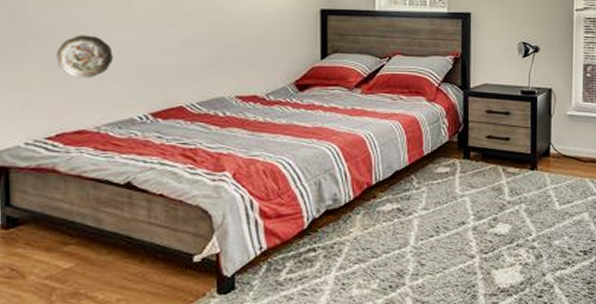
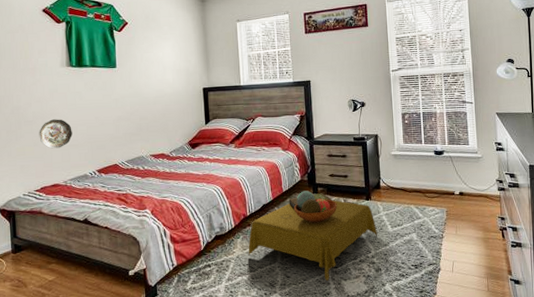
side table: none [370,155,541,271] -> present [248,190,377,282]

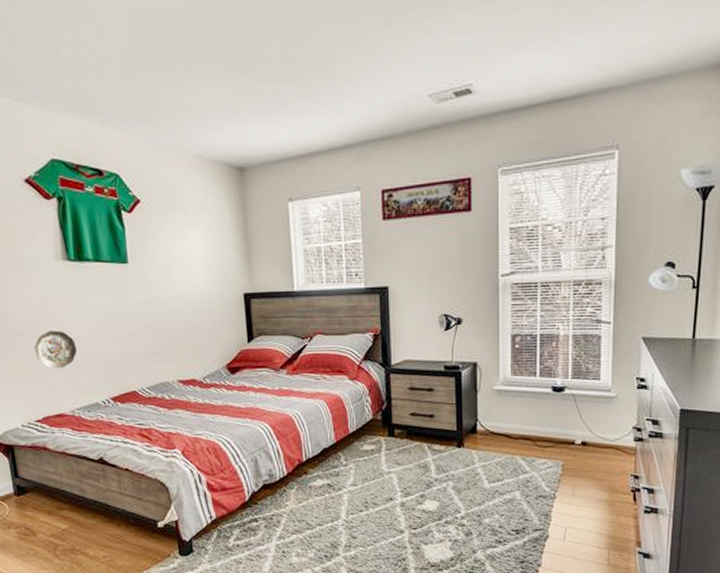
side table: present [248,190,377,282] -> none [304,432,469,545]

